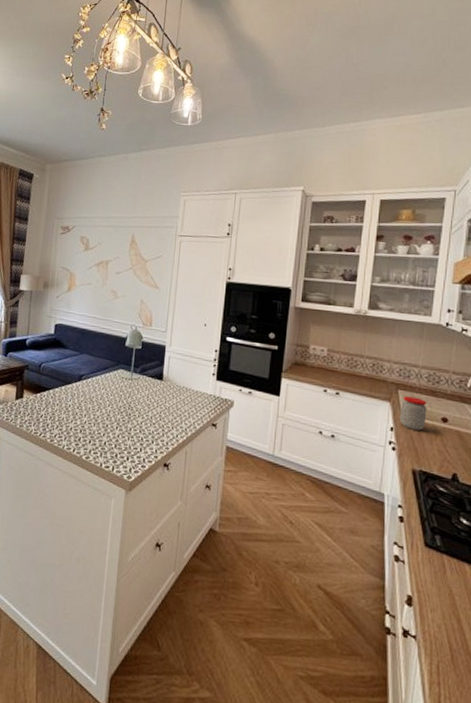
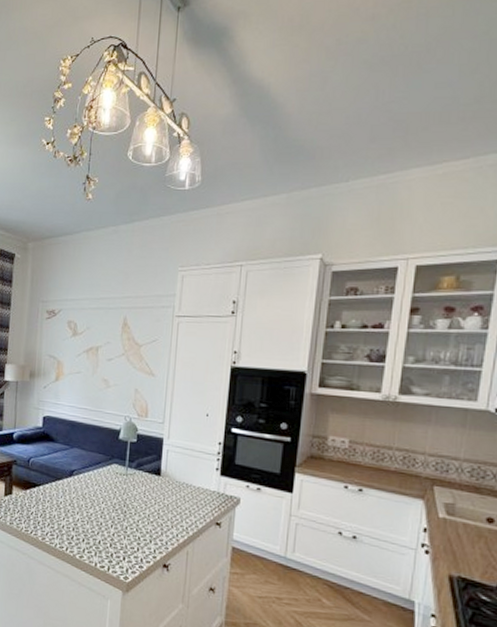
jar: present [400,396,427,431] -> none [435,493,469,532]

